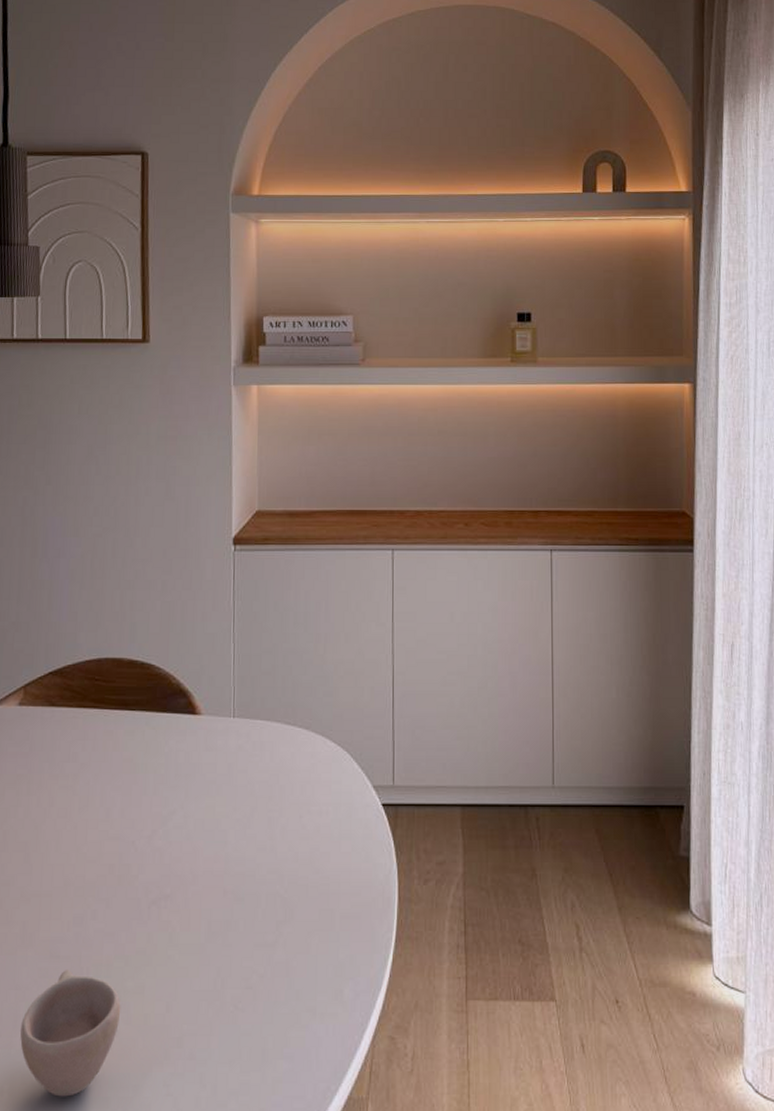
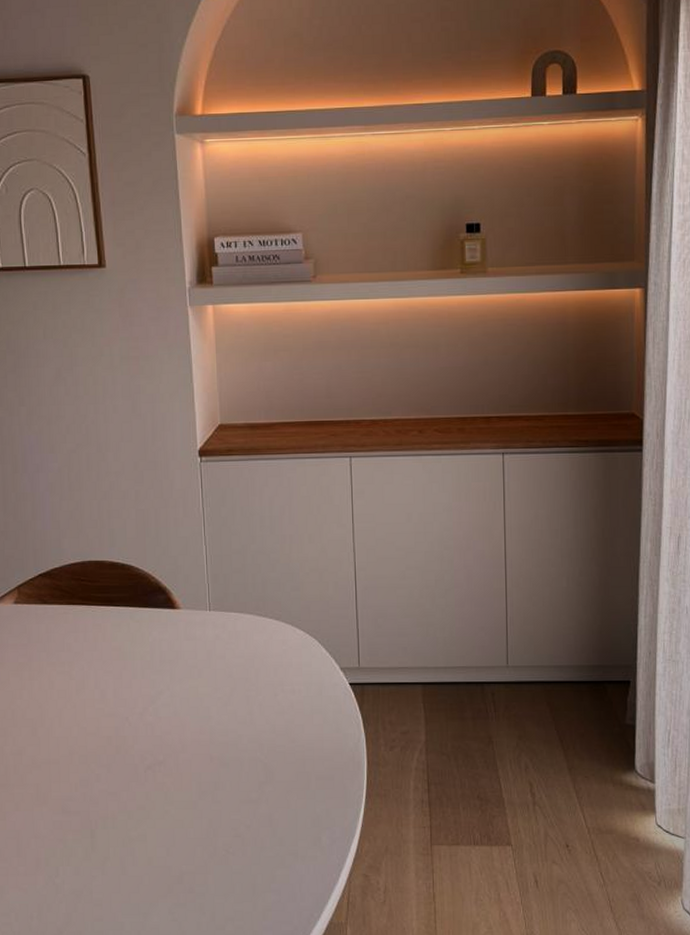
cup: present [20,970,121,1097] -> none [43,822,128,922]

